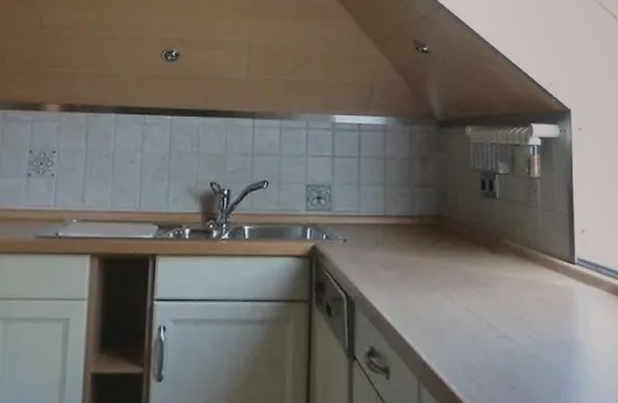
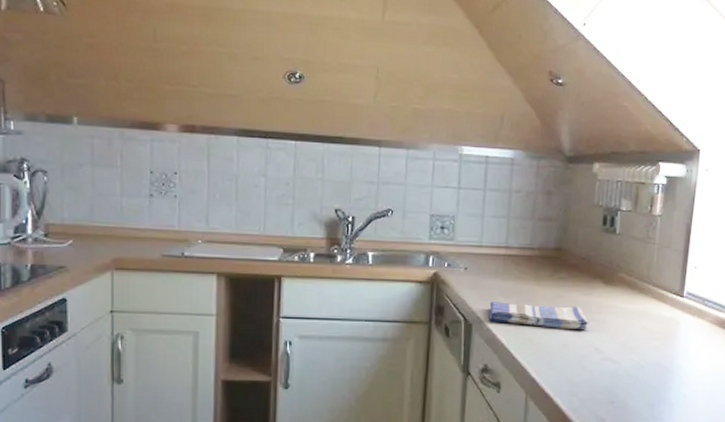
dish towel: none [372,276,478,303] -> present [488,302,589,329]

